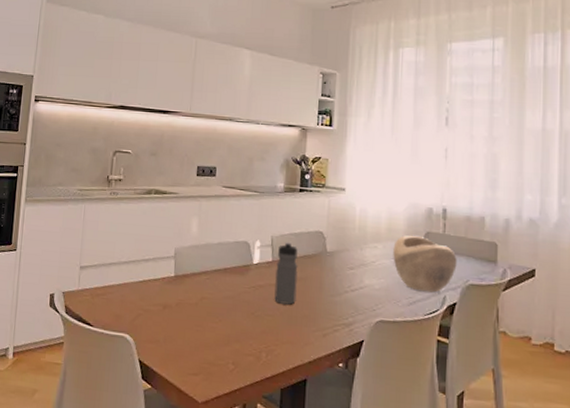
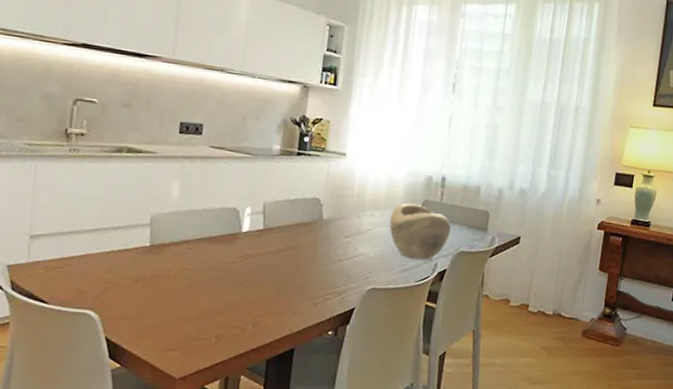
water bottle: present [274,242,298,305] -> none [264,209,292,275]

